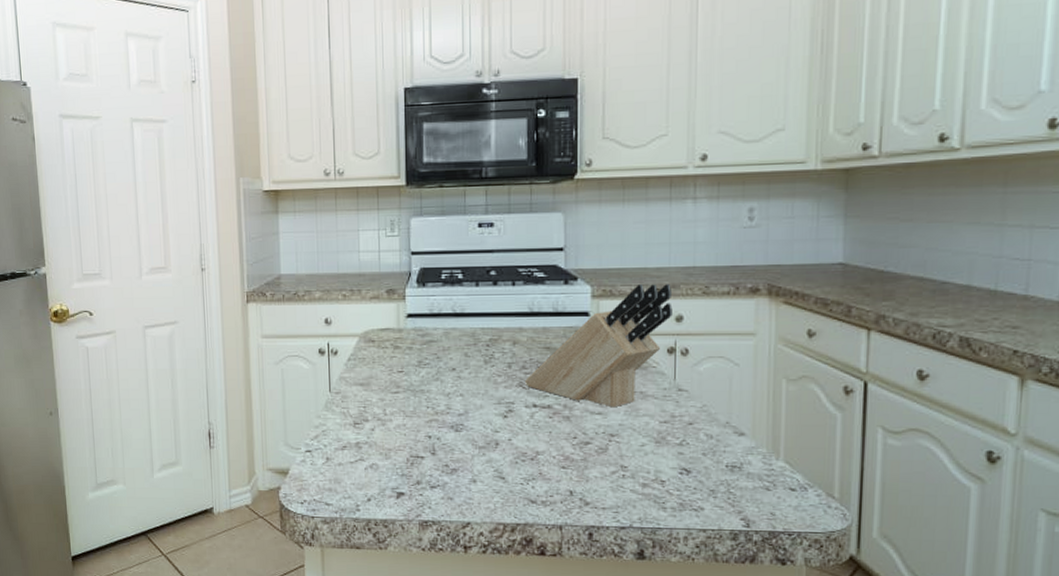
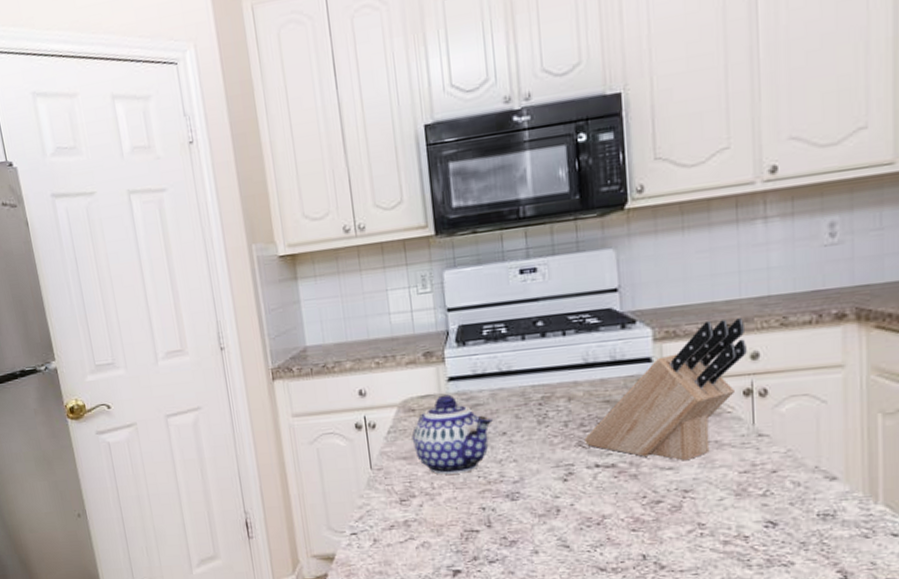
teapot: none [369,329,445,403] -> present [411,394,494,475]

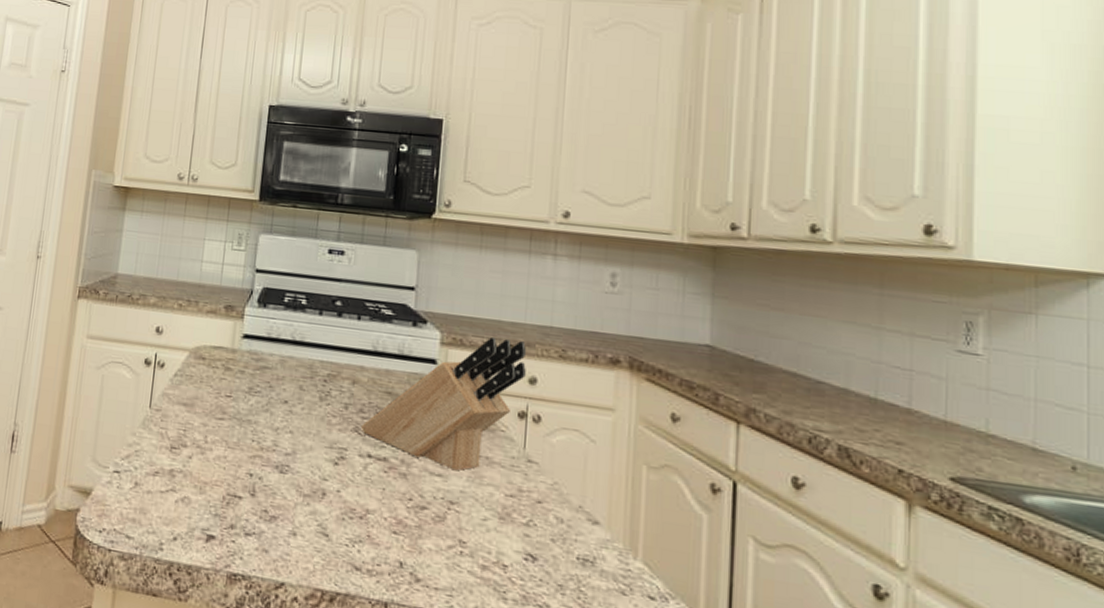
teapot: present [411,394,494,475] -> none [196,350,279,434]

